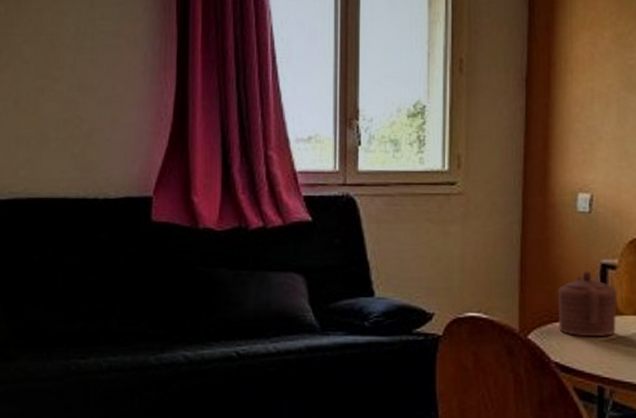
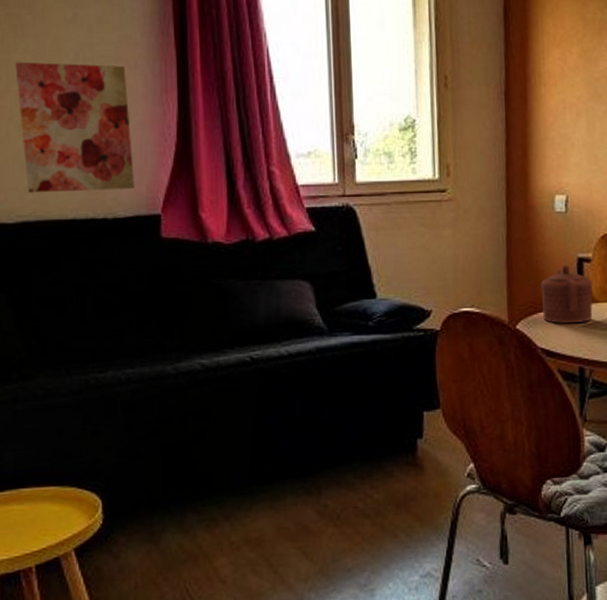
wall art: none [16,36,128,170] -> present [15,61,135,193]

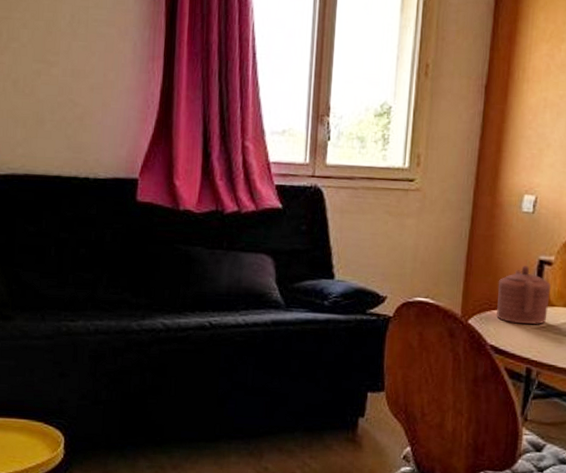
wall art: present [15,61,135,193] -> none [15,20,117,152]

